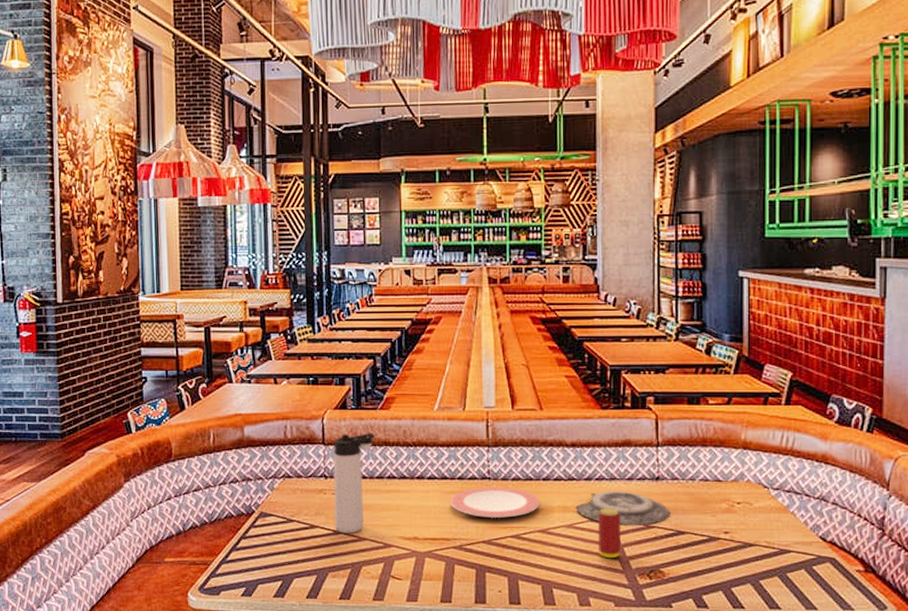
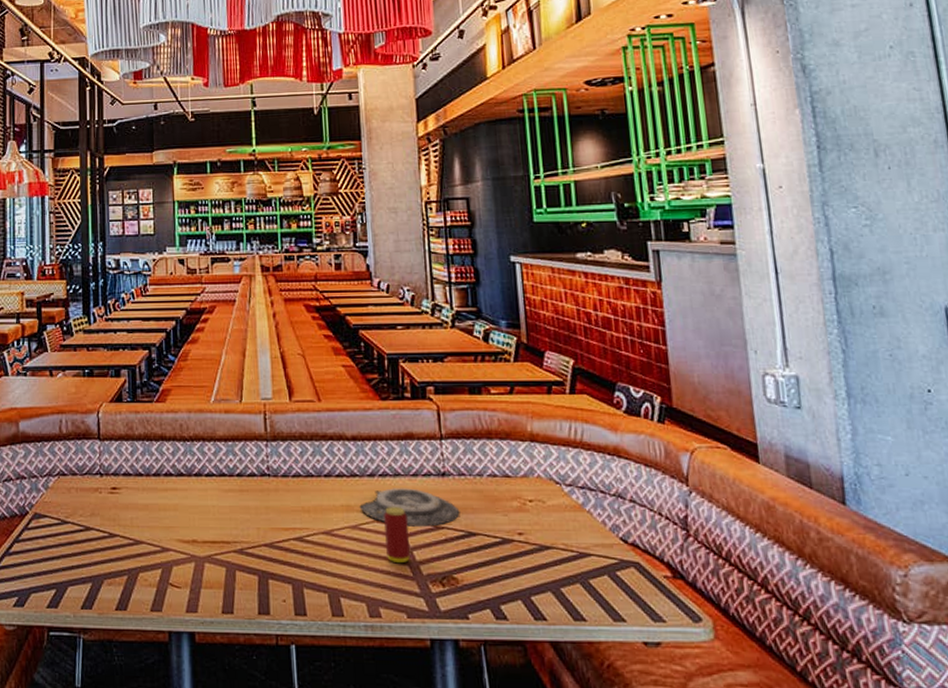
thermos bottle: present [333,433,376,534] -> none [109,427,152,536]
plate: present [450,487,541,518] -> none [229,485,323,518]

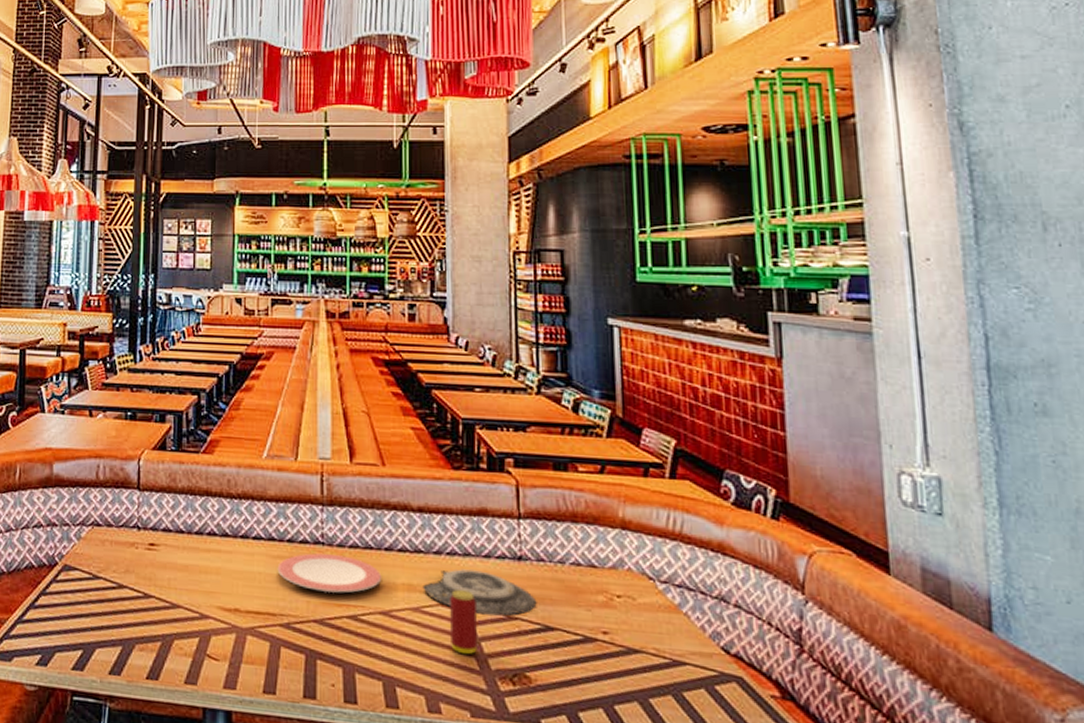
plate: none [229,485,323,518] -> present [277,553,382,593]

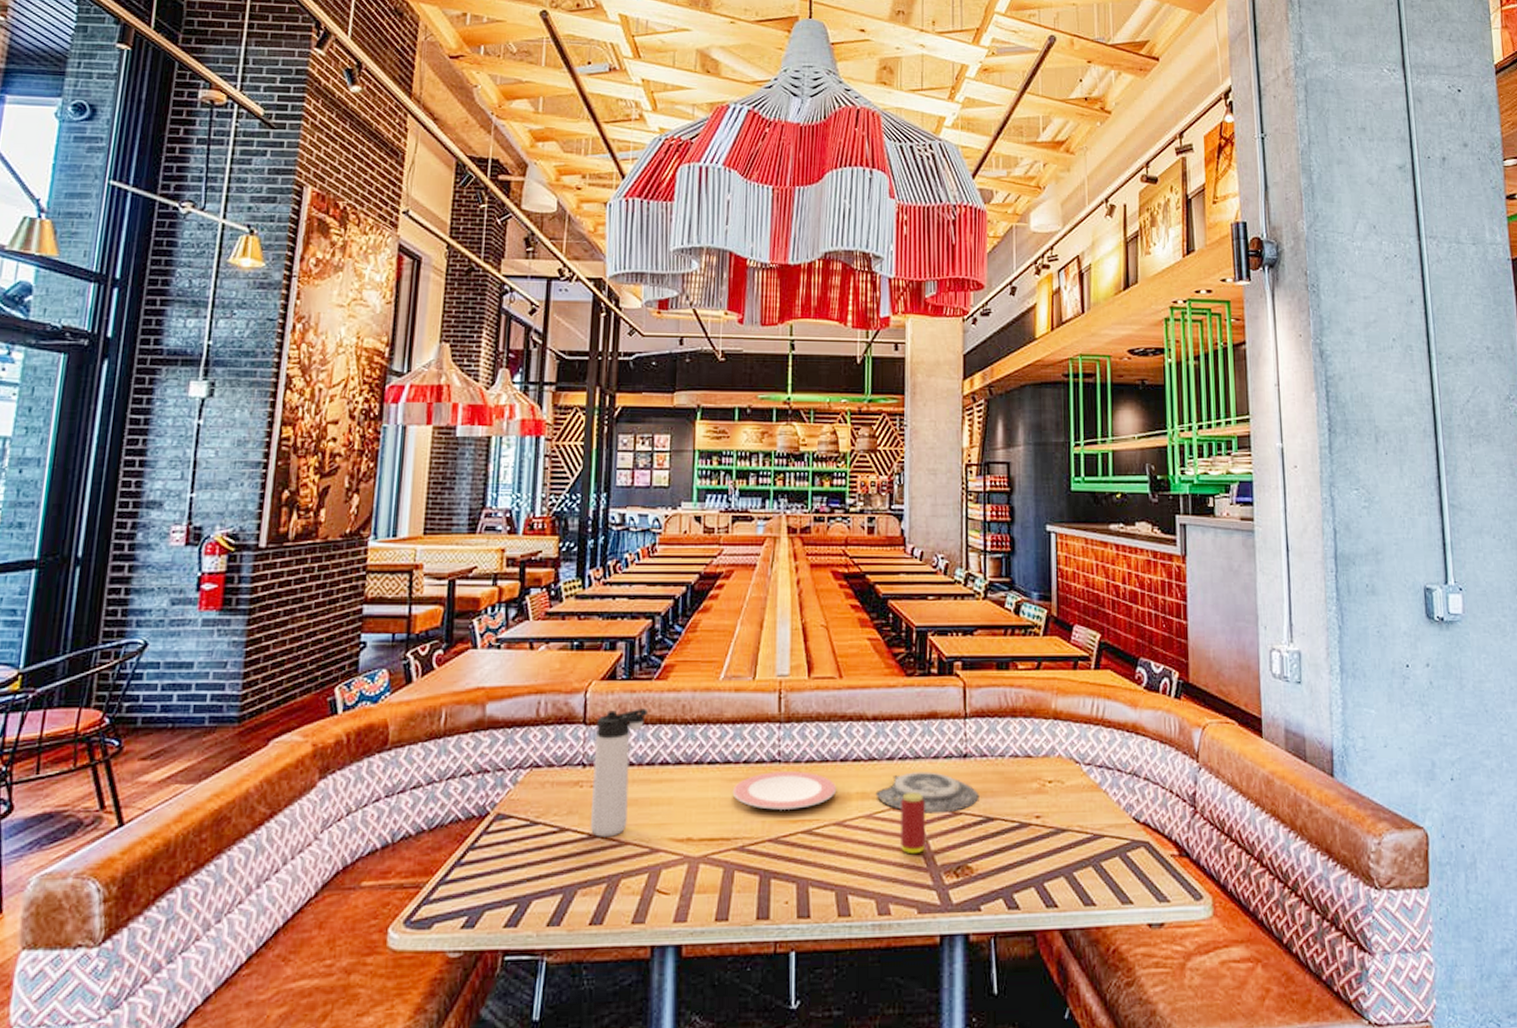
thermos bottle: none [145,479,196,599] -> present [590,708,649,837]

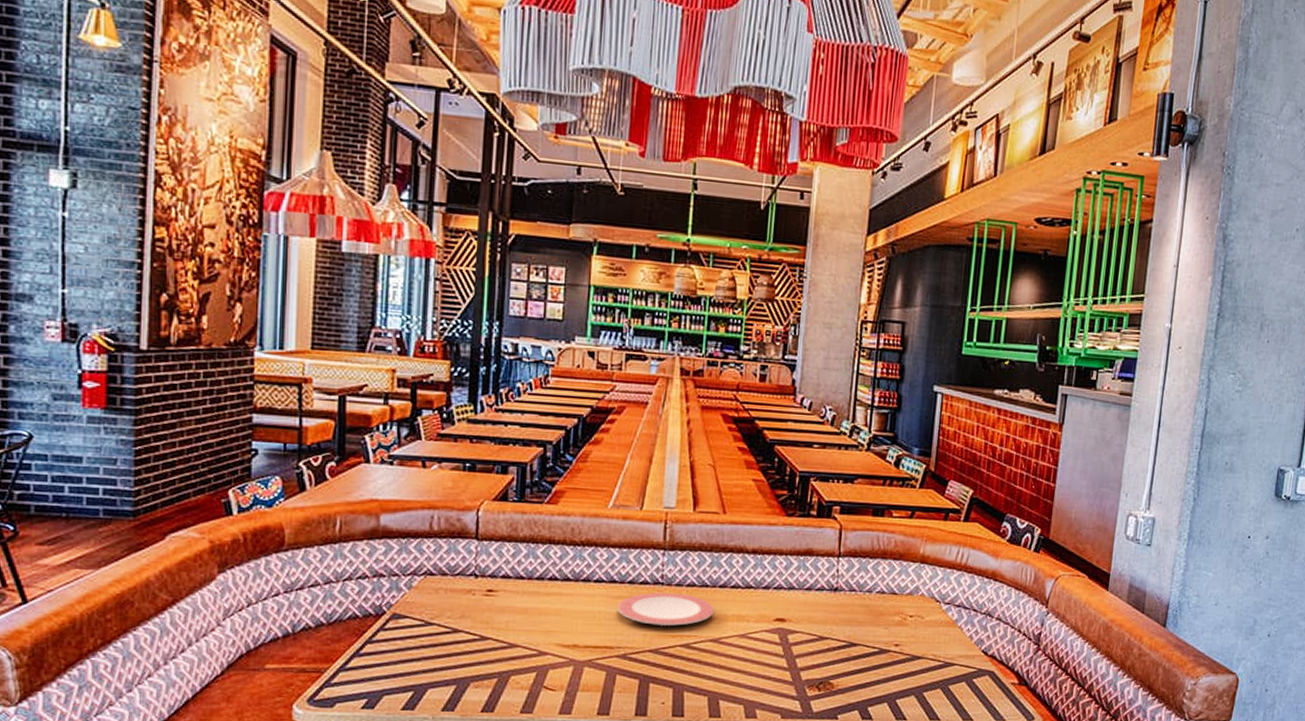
thermos bottle: present [590,708,649,837] -> none [482,529,539,640]
plate: present [875,772,979,813] -> none [750,600,846,637]
beverage can: present [901,791,925,855] -> none [770,617,795,670]

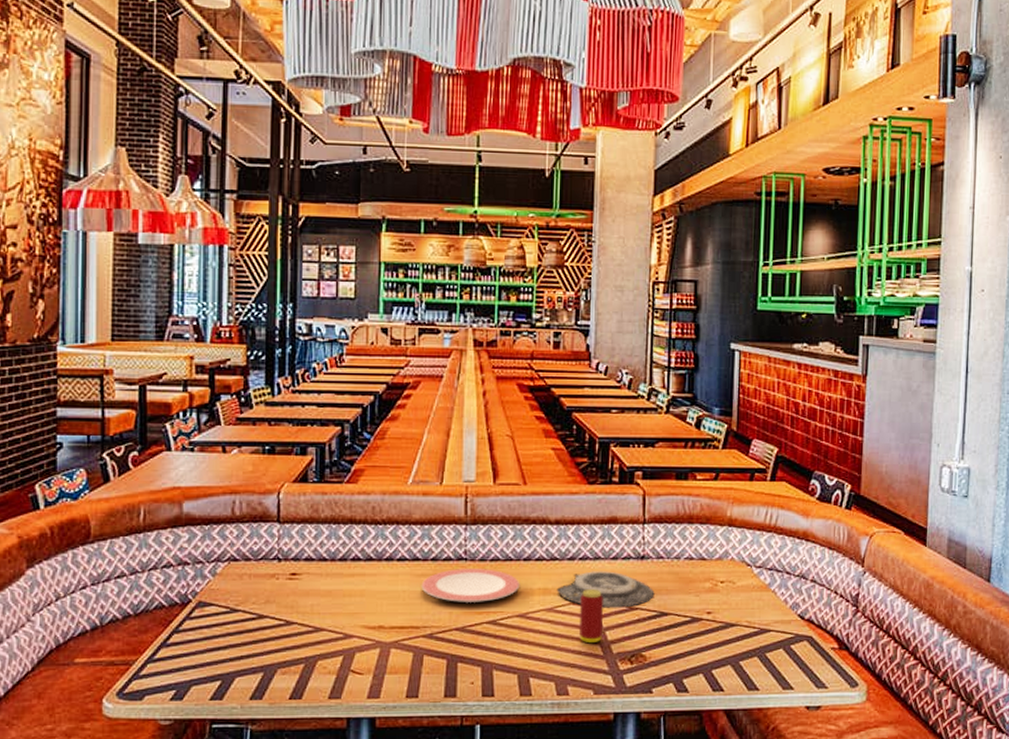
plate: none [750,600,846,637] -> present [557,571,655,608]
beverage can: none [770,617,795,670] -> present [579,588,603,644]

